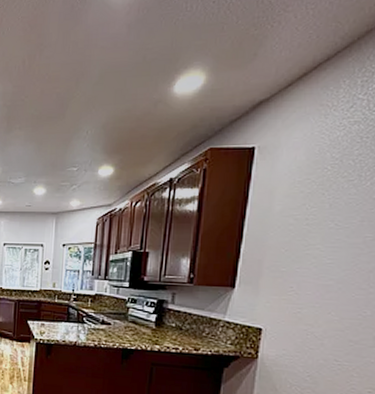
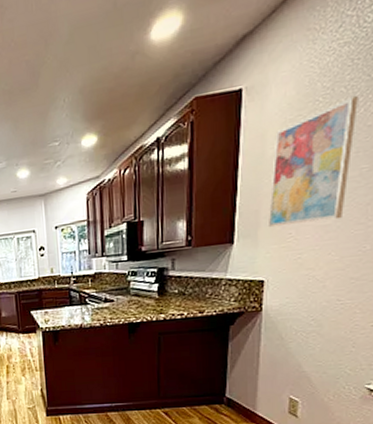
wall art: none [269,170,365,281] -> present [267,96,358,228]

